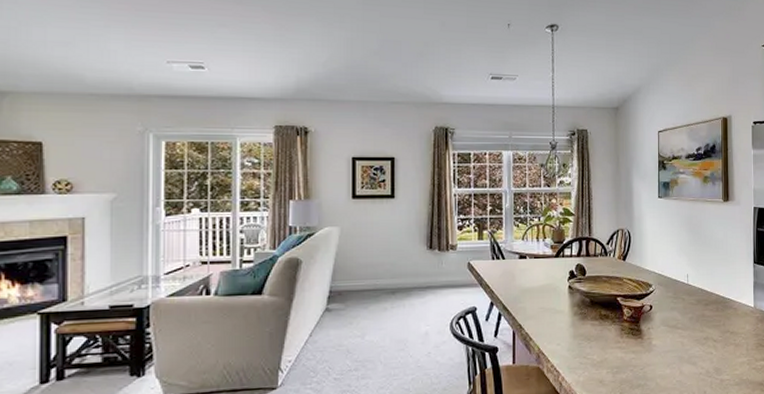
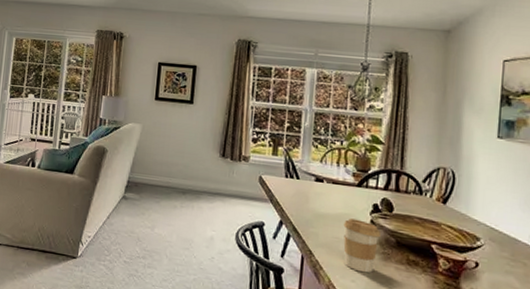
coffee cup: none [547,287,577,335] -> present [343,218,381,273]

